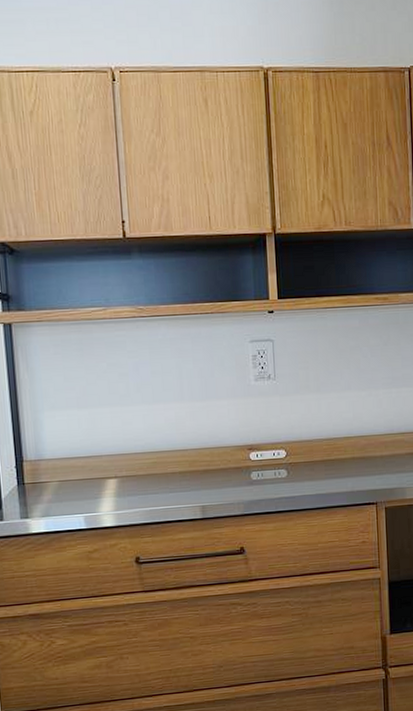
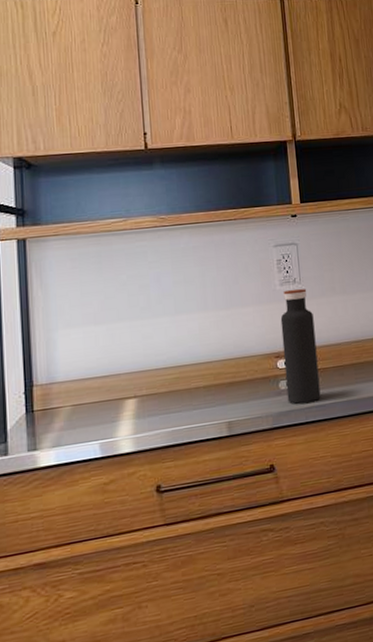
water bottle: none [254,384,291,494] -> present [280,288,321,404]

